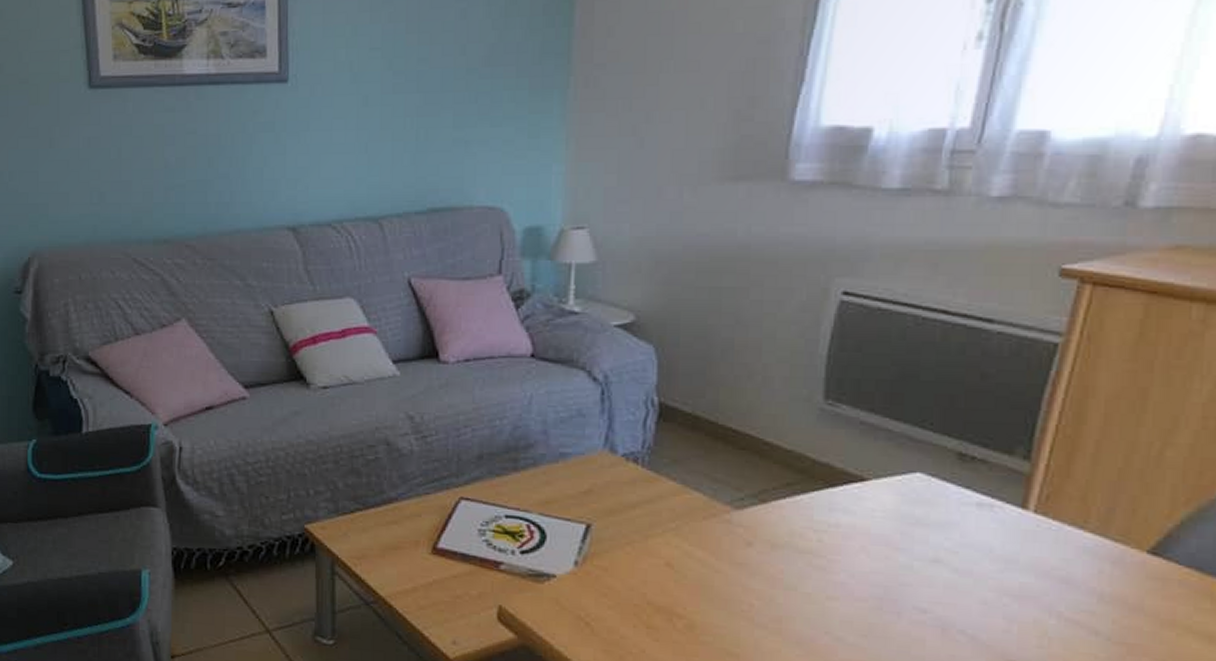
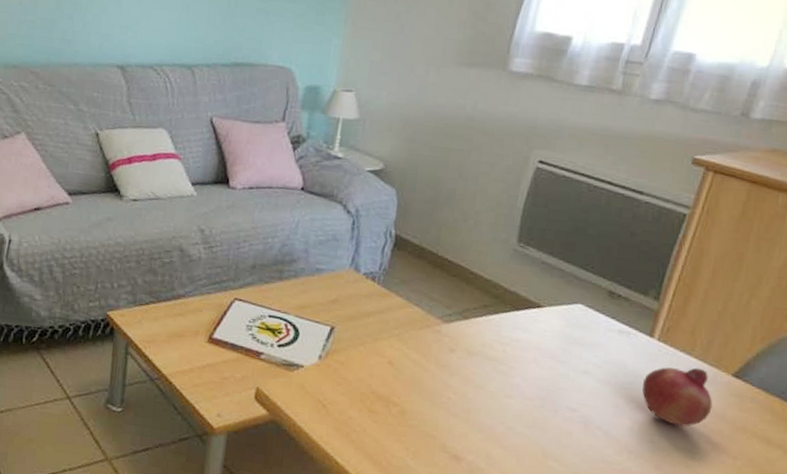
fruit: none [1019,545,1123,624] -> present [642,367,713,427]

